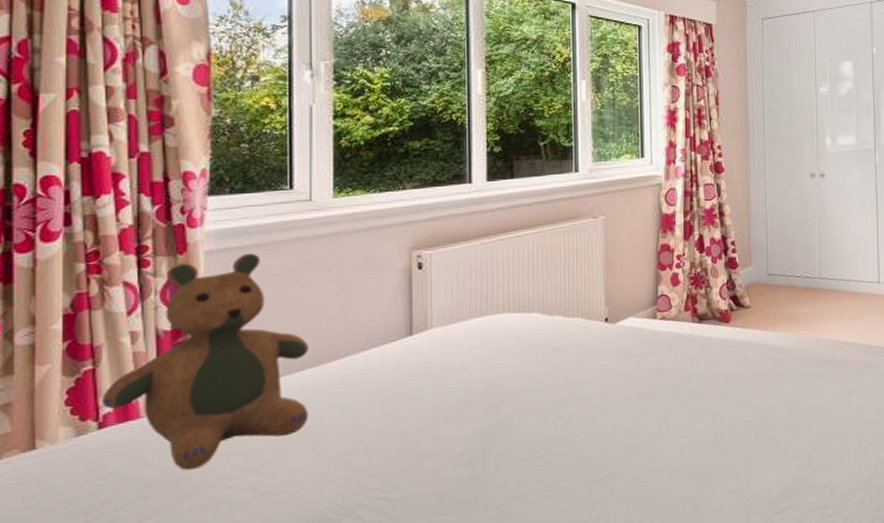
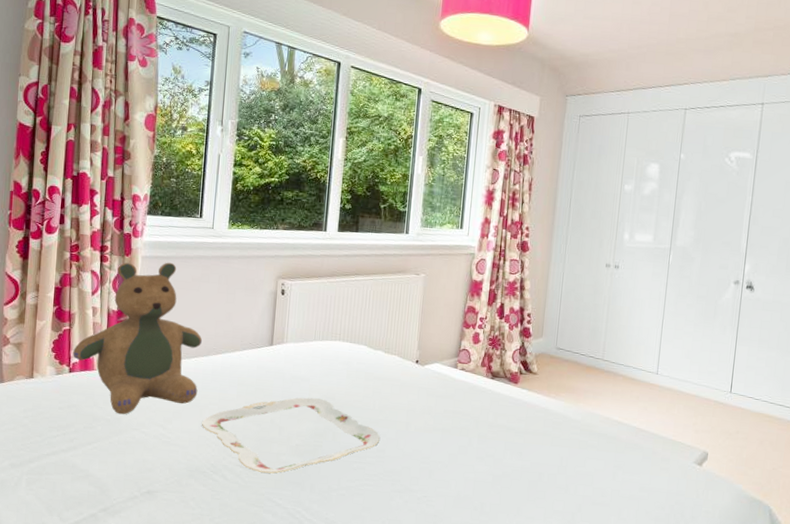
serving tray: none [319,388,569,500] -> present [202,397,380,474]

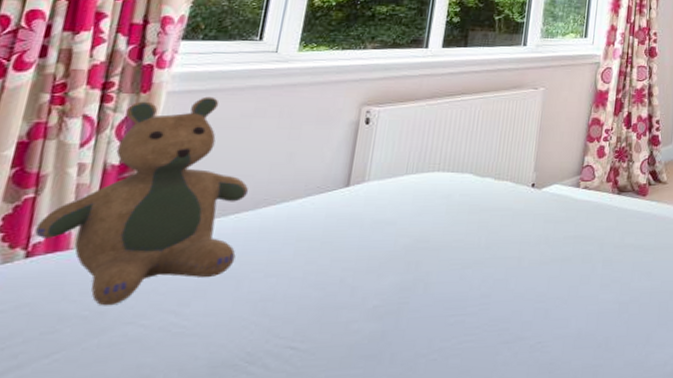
serving tray: present [202,397,380,474] -> none [237,244,485,351]

